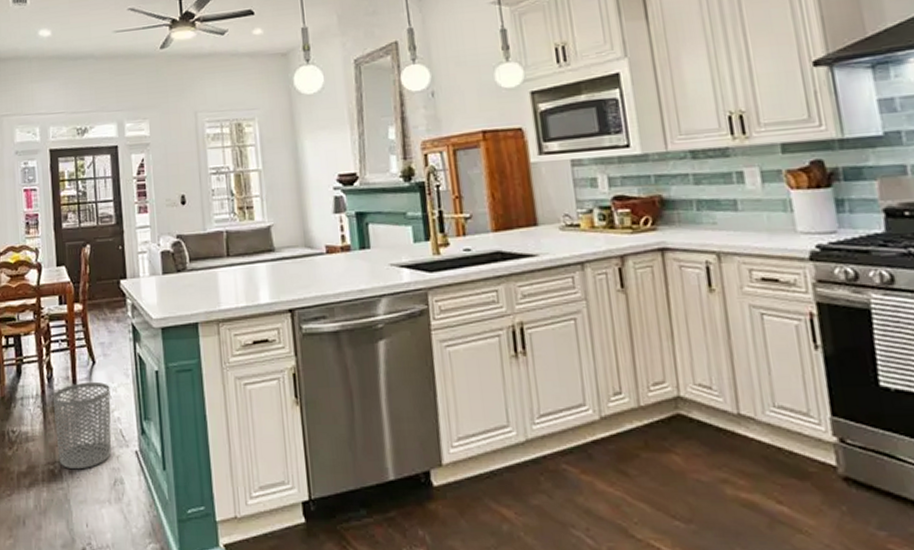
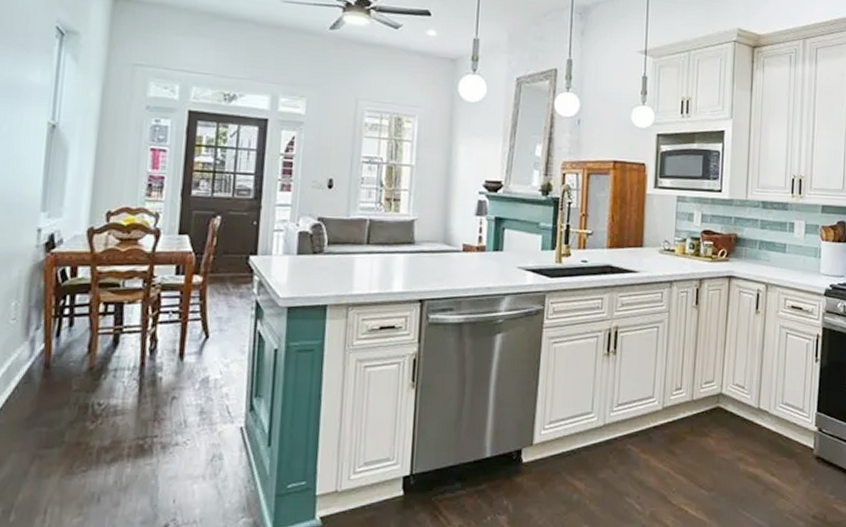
waste bin: present [52,381,112,470] -> none [150,356,222,445]

